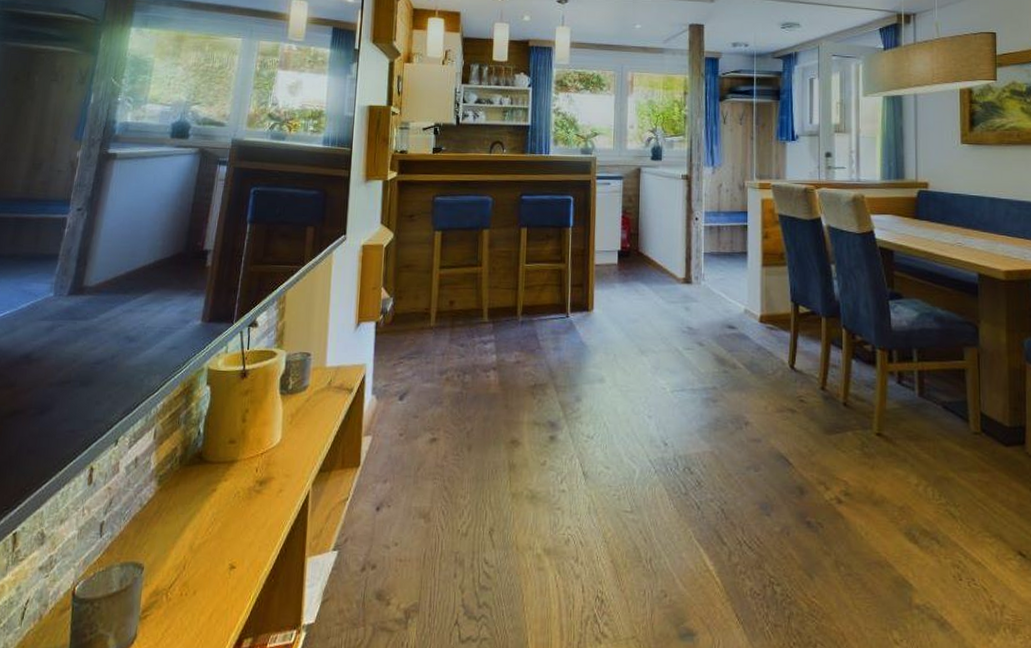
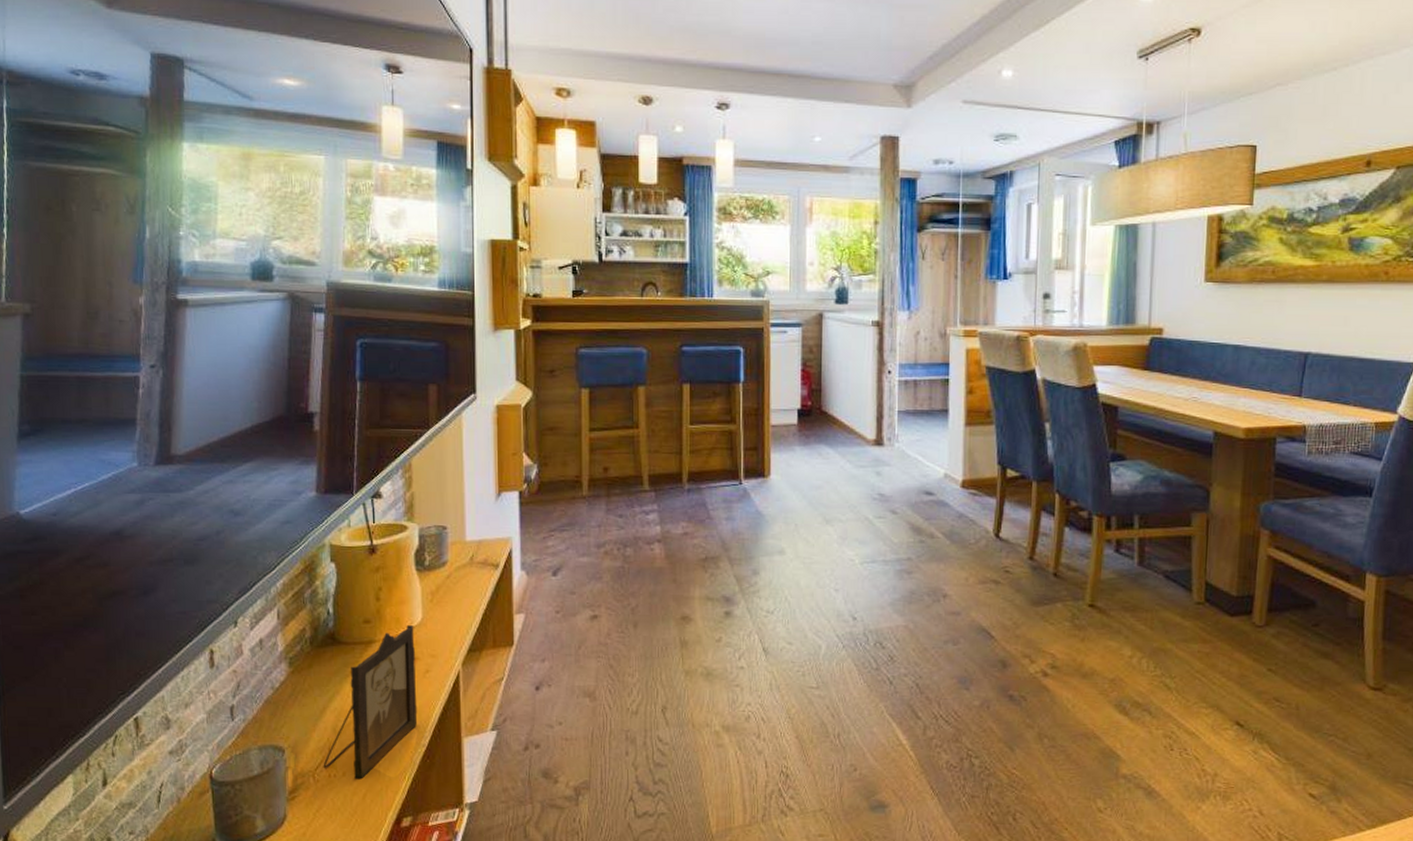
photo frame: none [176,446,273,599] -> present [323,625,418,779]

